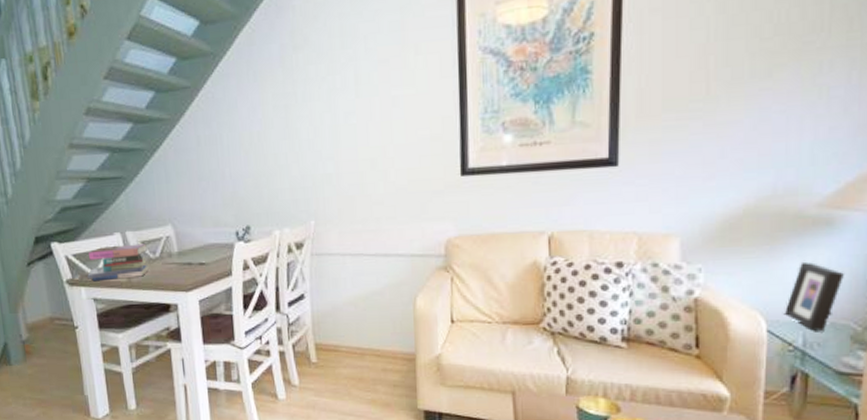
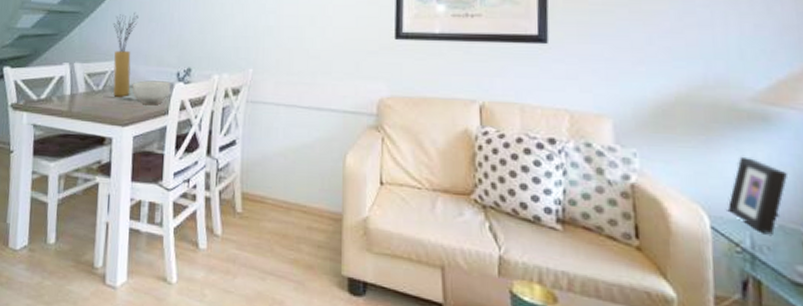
books: present [87,243,149,282] -> none [31,75,92,109]
vase: none [160,171,190,263] -> present [113,12,139,97]
bowl: none [190,242,231,268] -> present [132,80,171,106]

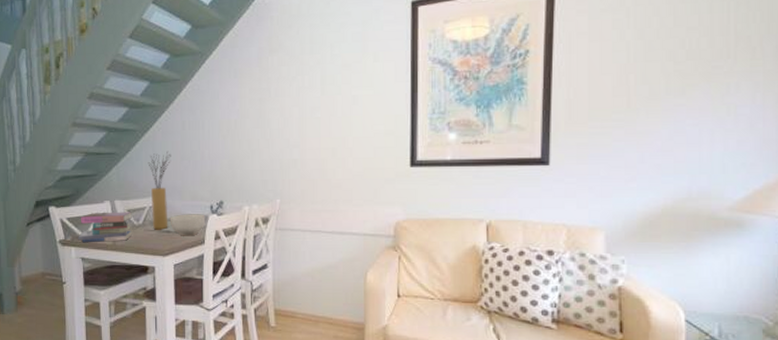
books: none [31,75,92,109] -> present [78,212,132,243]
picture frame: present [728,158,787,233] -> none [702,260,754,323]

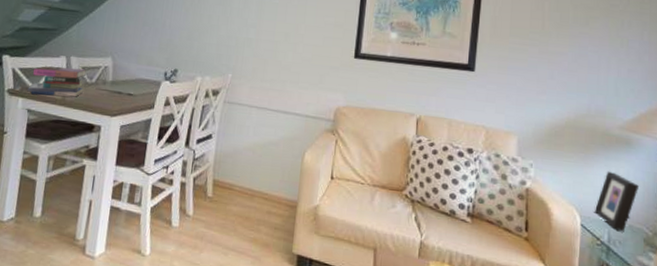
vase: present [148,151,171,230] -> none [105,15,134,91]
bowl: present [170,214,206,236] -> none [123,77,159,100]
picture frame: none [702,260,754,323] -> present [595,172,639,231]

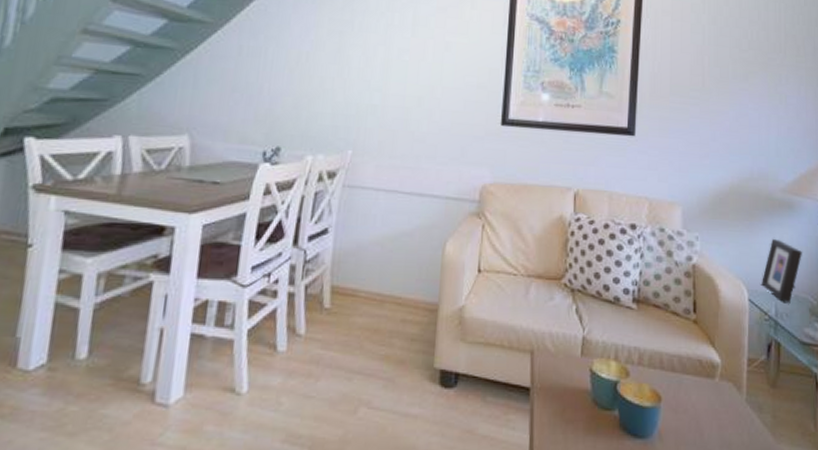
books: present [27,66,86,97] -> none [63,150,152,191]

